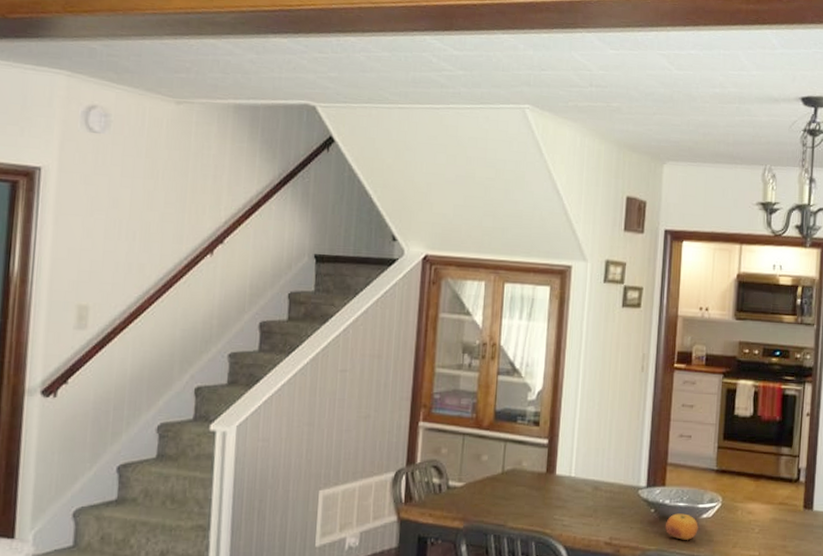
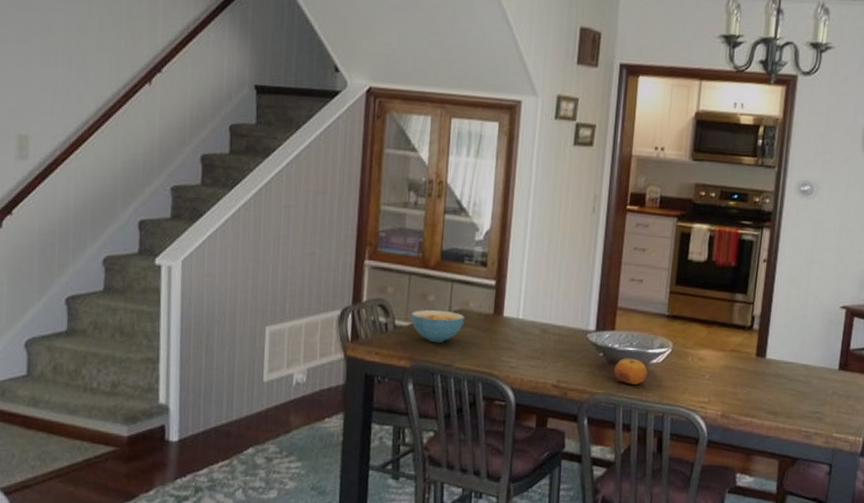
cereal bowl: none [464,469,518,502] -> present [410,309,465,342]

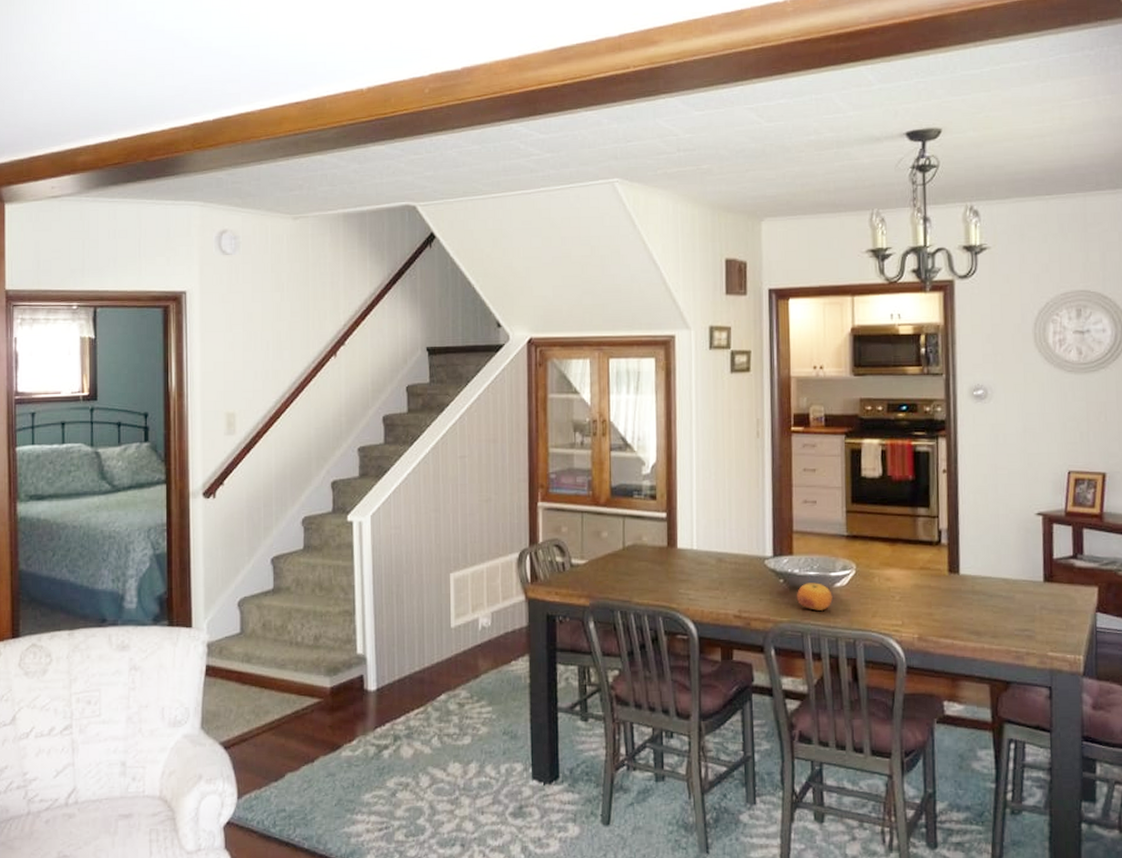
cereal bowl: present [410,309,465,342] -> none [586,546,639,578]

